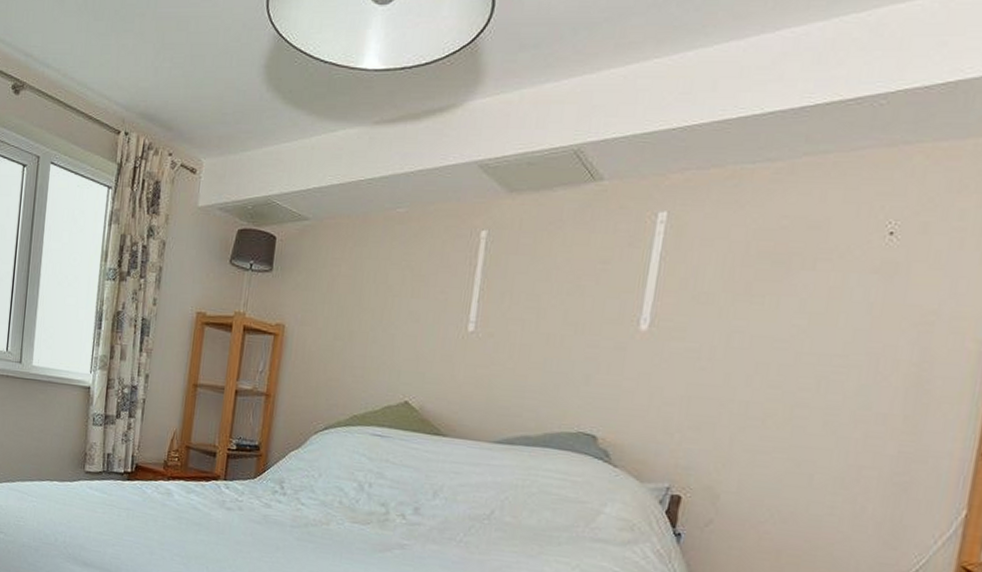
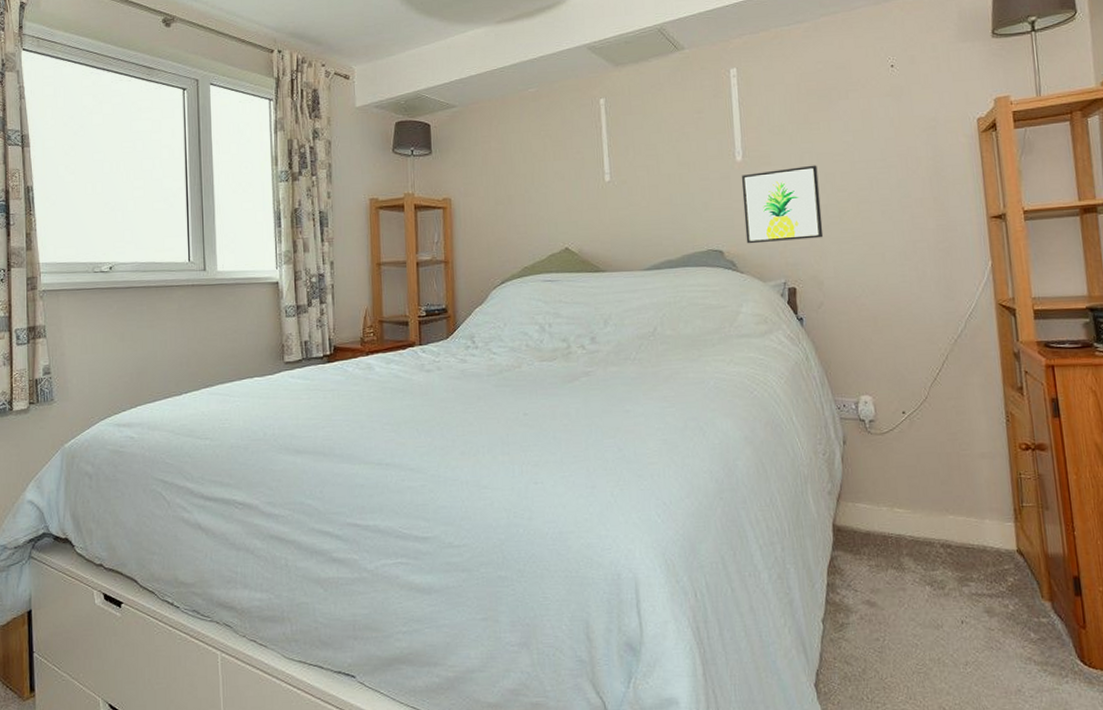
wall art: none [629,348,748,442] -> present [741,165,824,244]

